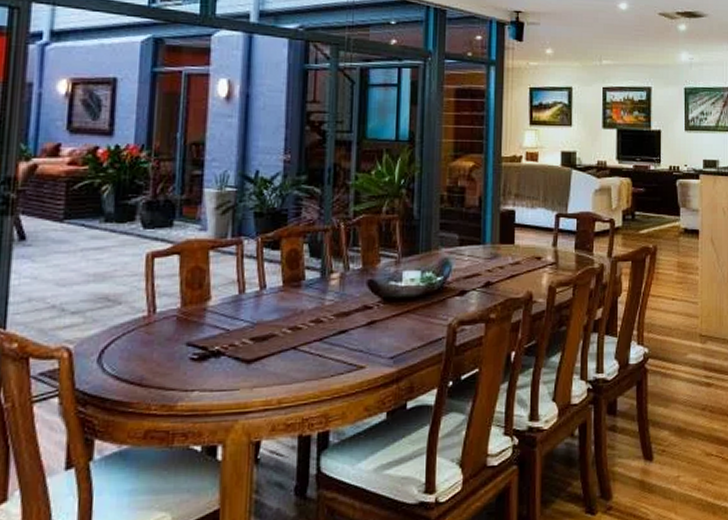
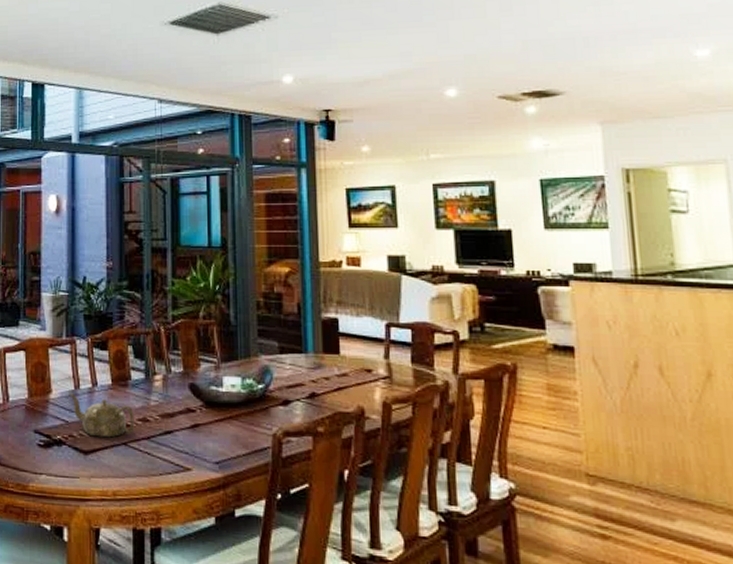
teapot: none [233,299,307,344] -> present [70,394,135,438]

